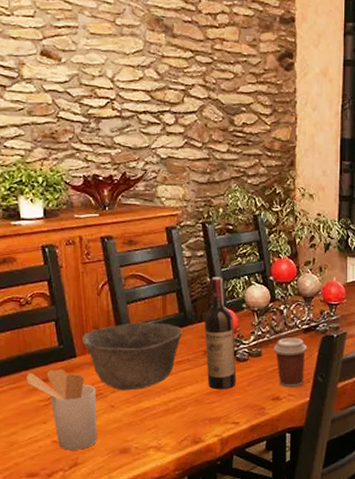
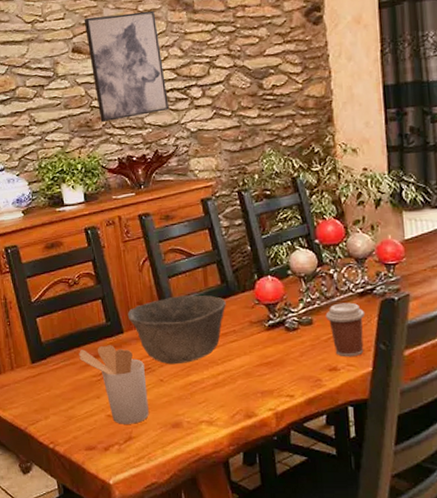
wall art: none [56,20,140,136] -> present [84,10,169,123]
wine bottle: present [204,277,237,390] -> none [247,244,288,361]

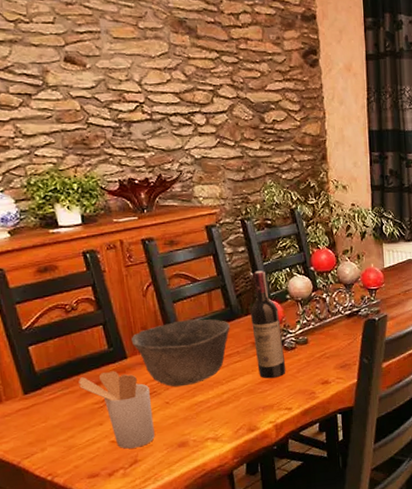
wall art: present [84,10,169,123] -> none [77,26,172,142]
wine bottle: none [247,244,288,361] -> present [250,270,286,379]
coffee cup: present [325,302,366,357] -> none [319,323,352,371]

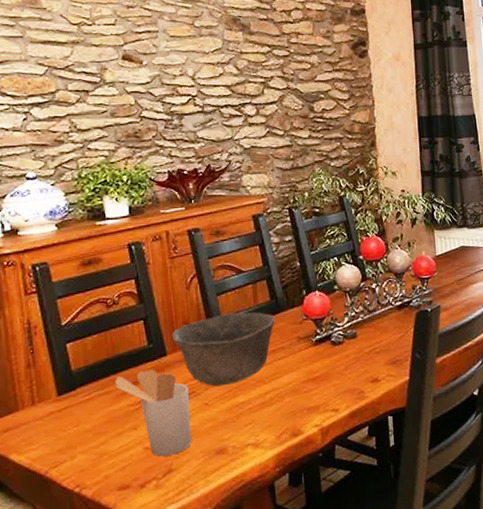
wine bottle: present [250,270,286,379] -> none [296,260,333,377]

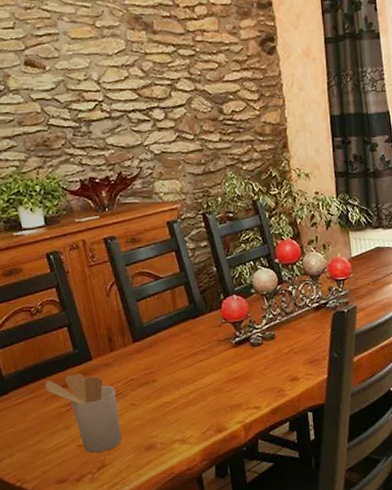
bowl: present [171,312,275,387] -> none [95,317,195,388]

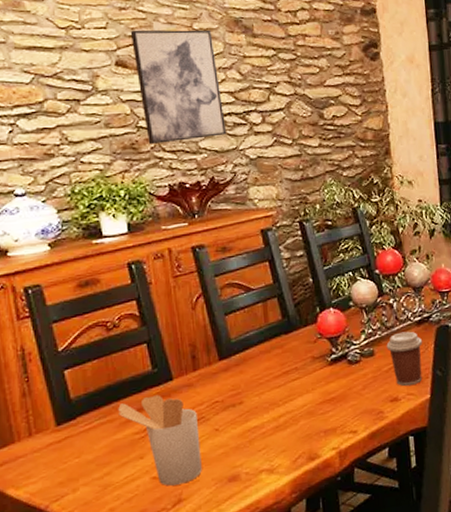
wall art: none [36,27,131,142] -> present [130,29,226,145]
coffee cup: none [286,316,320,367] -> present [386,331,423,386]

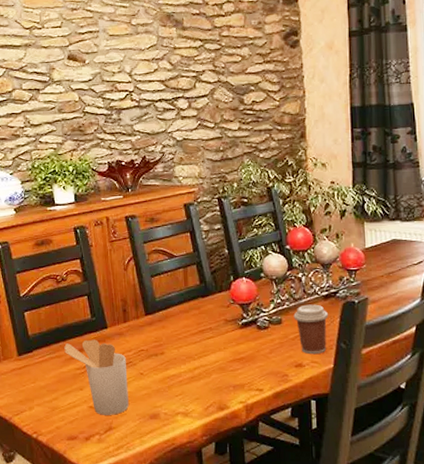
wall art: present [130,29,226,145] -> none [80,24,157,128]

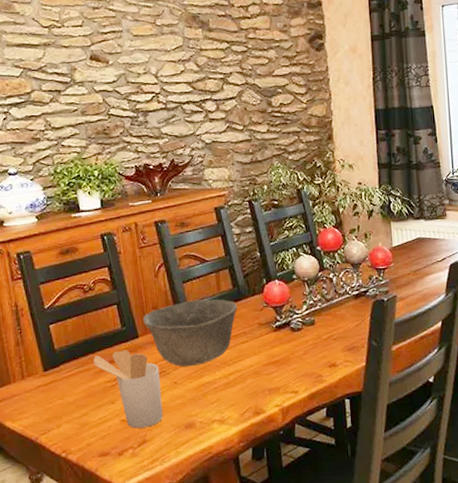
bowl: none [111,294,204,359] -> present [142,299,237,367]
coffee cup: present [293,304,329,355] -> none [326,304,360,354]

